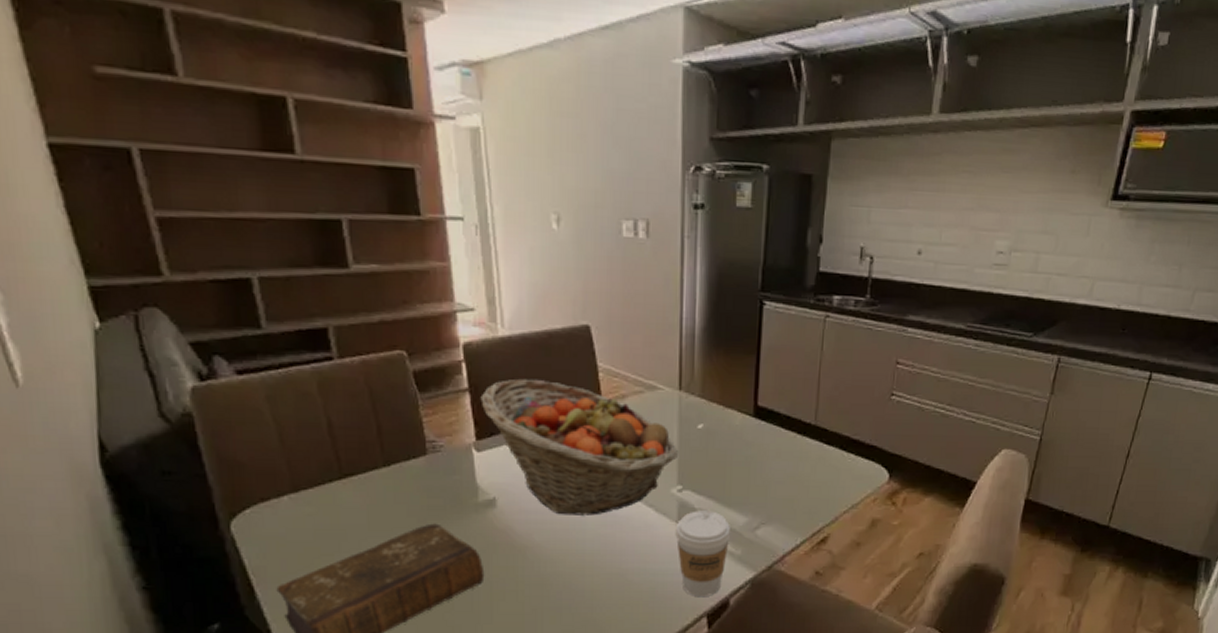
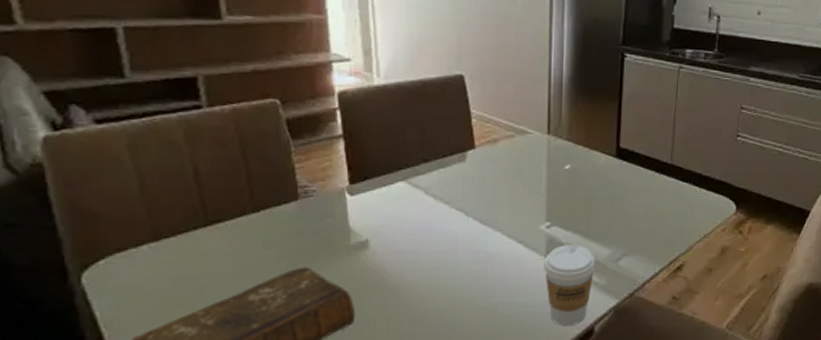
fruit basket: present [480,378,678,516] -> none [355,125,546,254]

